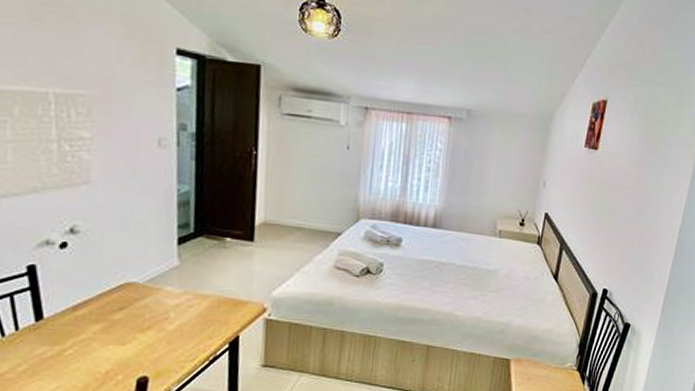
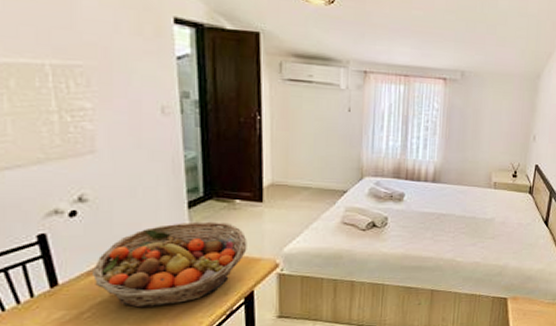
fruit basket: none [76,258,236,348] -> present [91,221,247,308]

